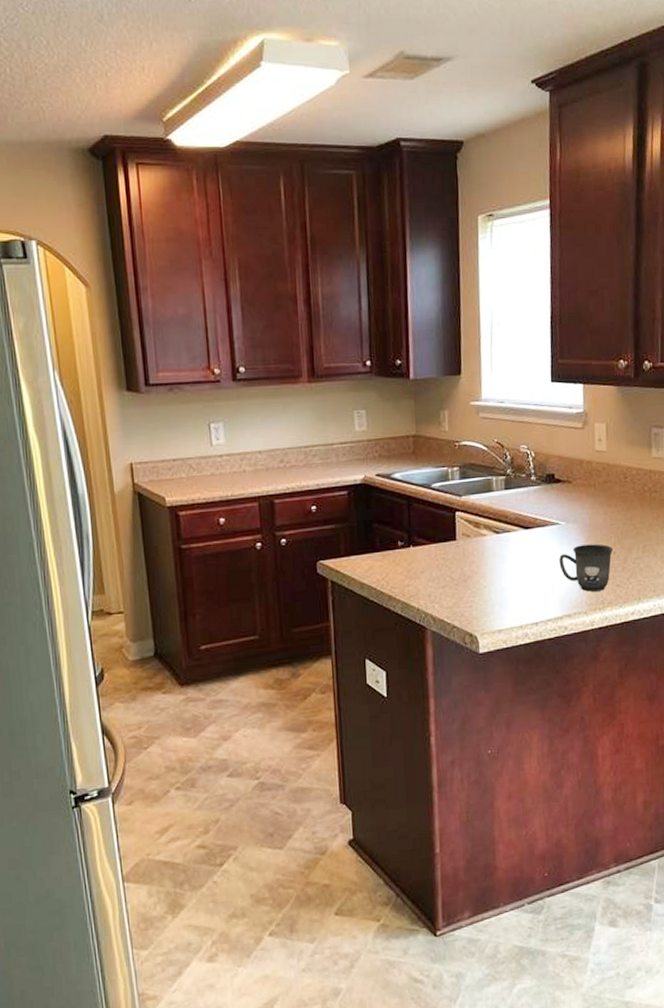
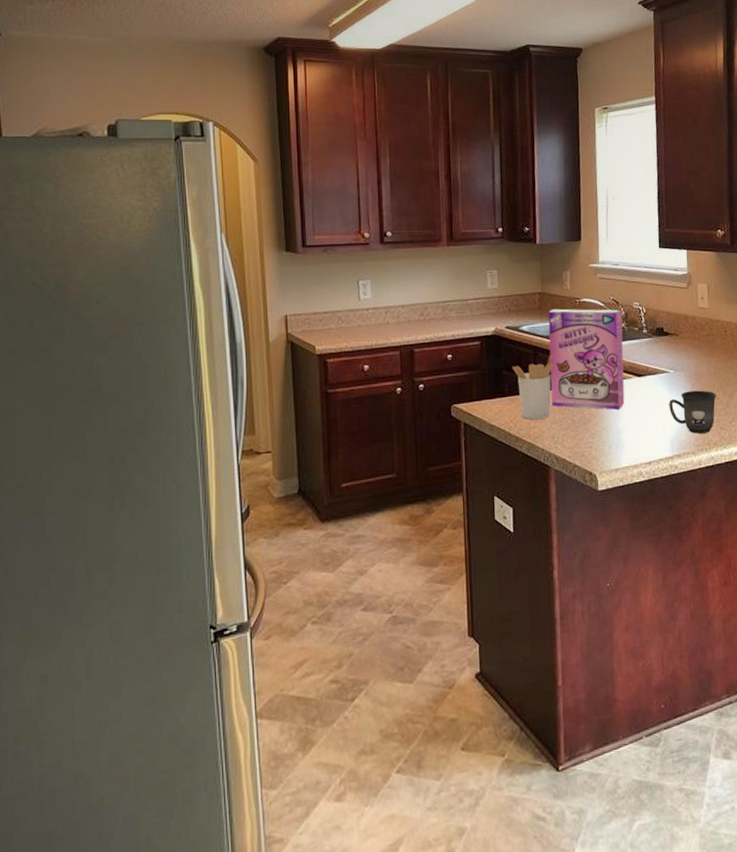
utensil holder: none [383,505,431,577] -> present [512,355,554,420]
cereal box: none [424,453,510,566] -> present [548,308,625,410]

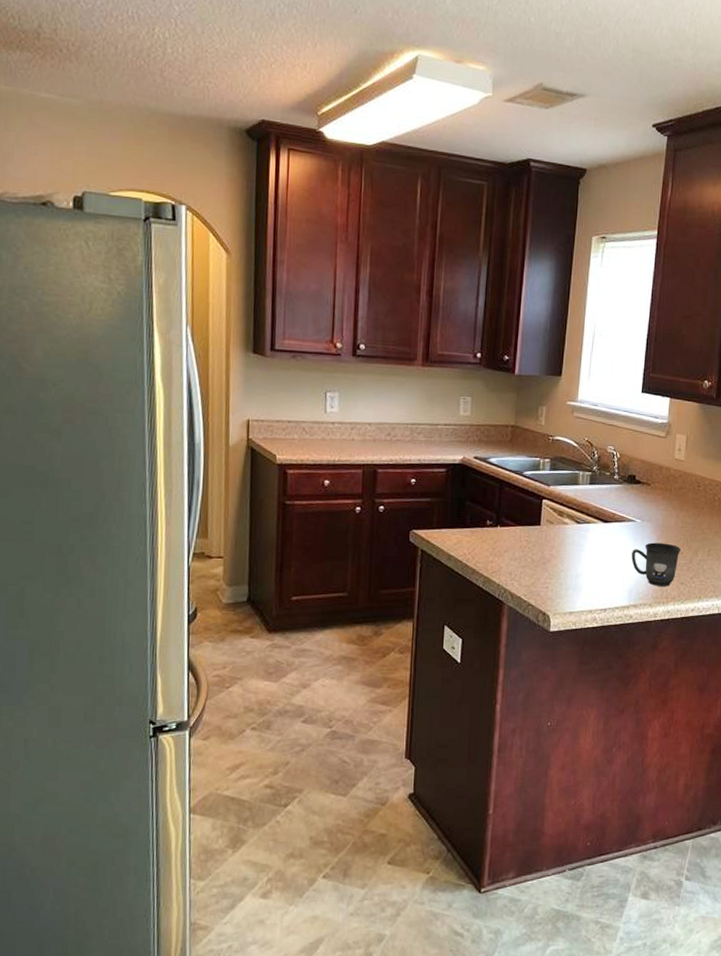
utensil holder: present [512,355,554,420] -> none [476,491,519,555]
cereal box: present [548,308,625,410] -> none [512,444,596,553]

